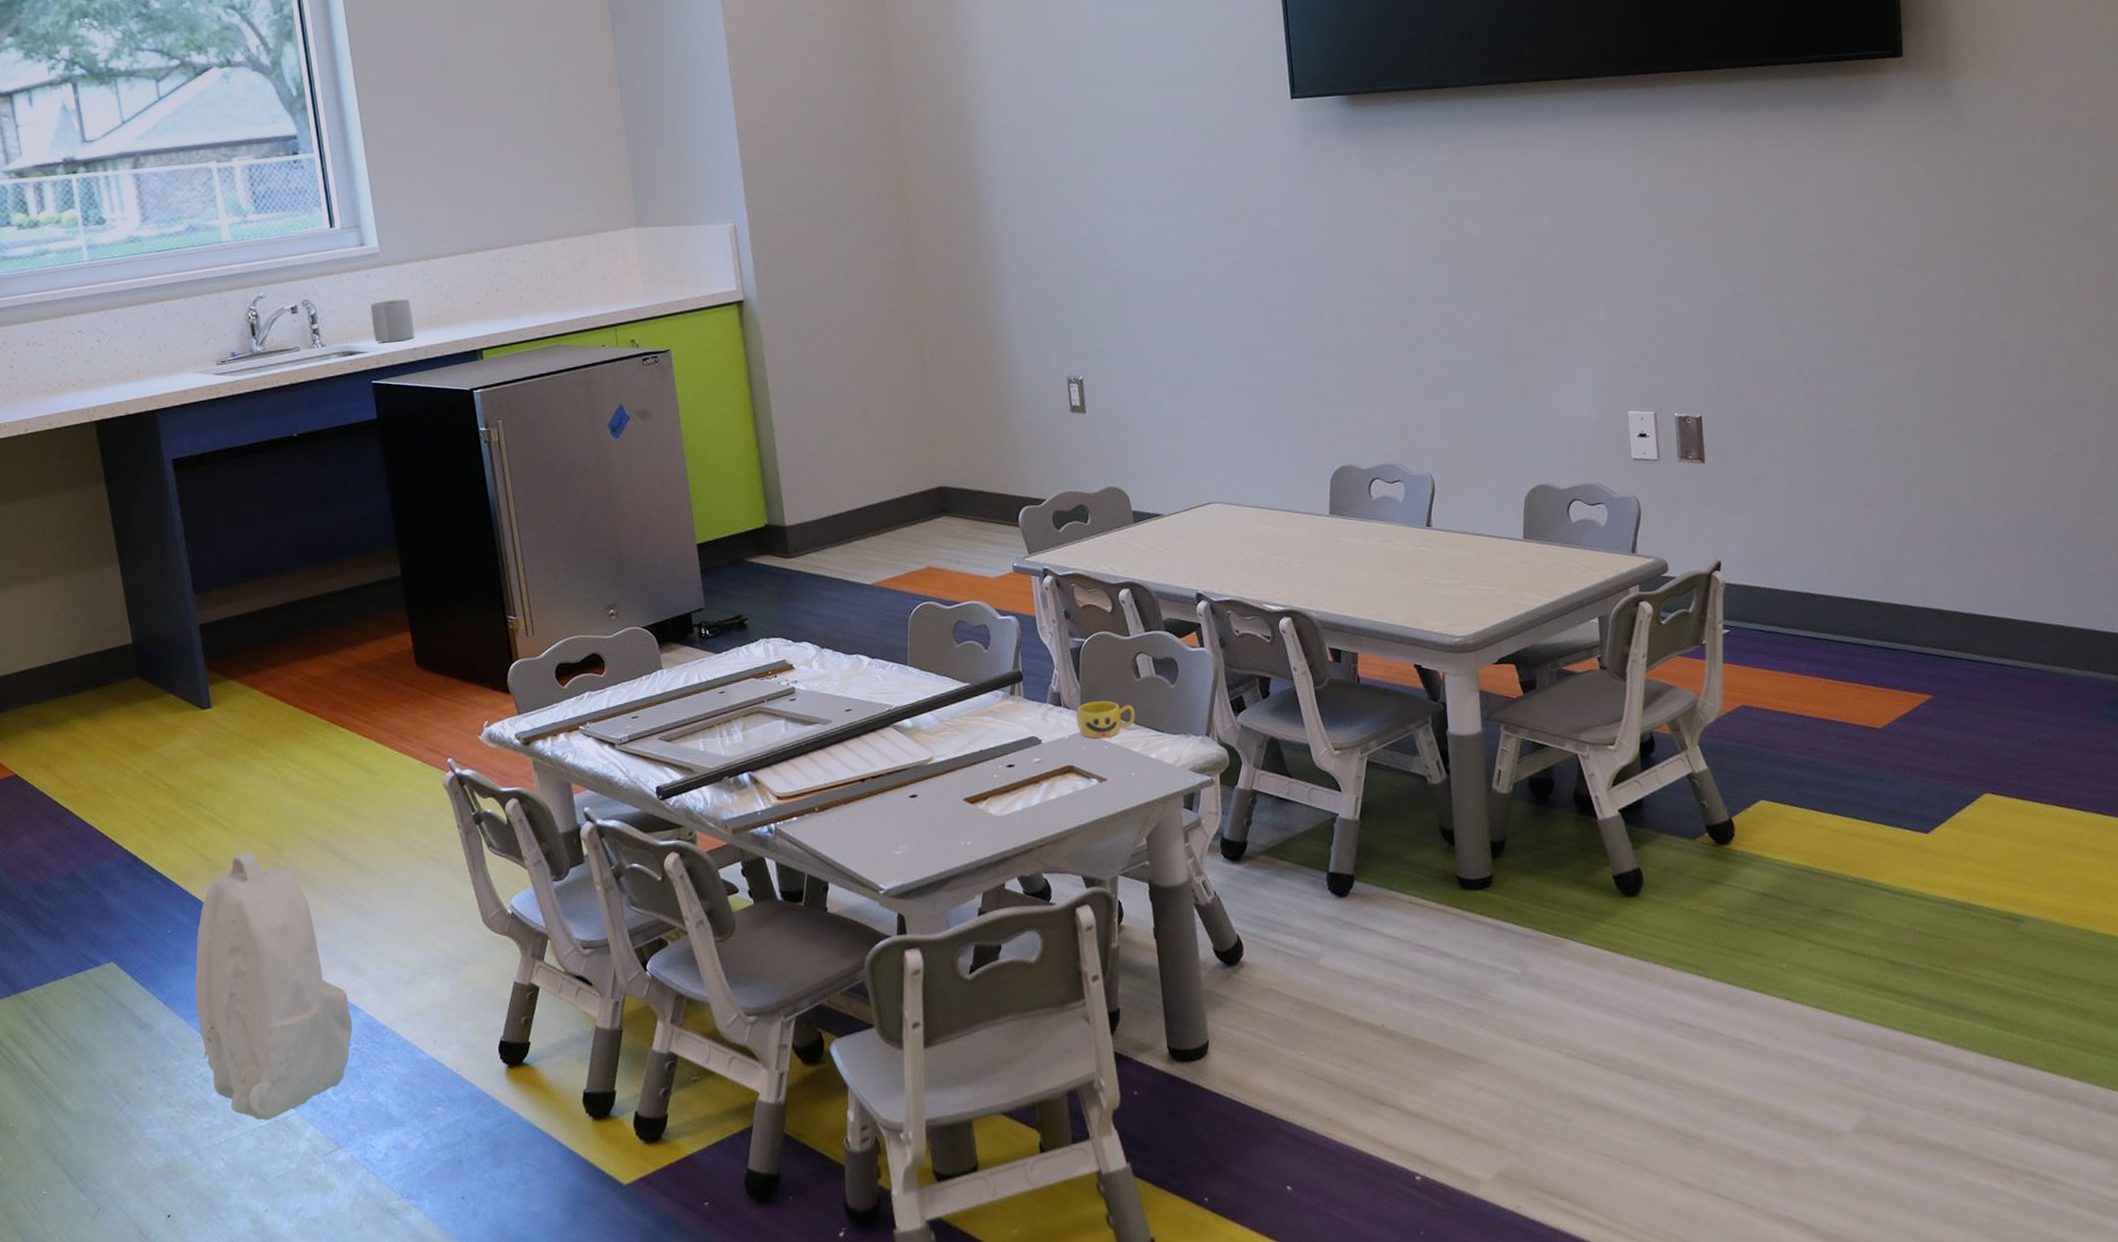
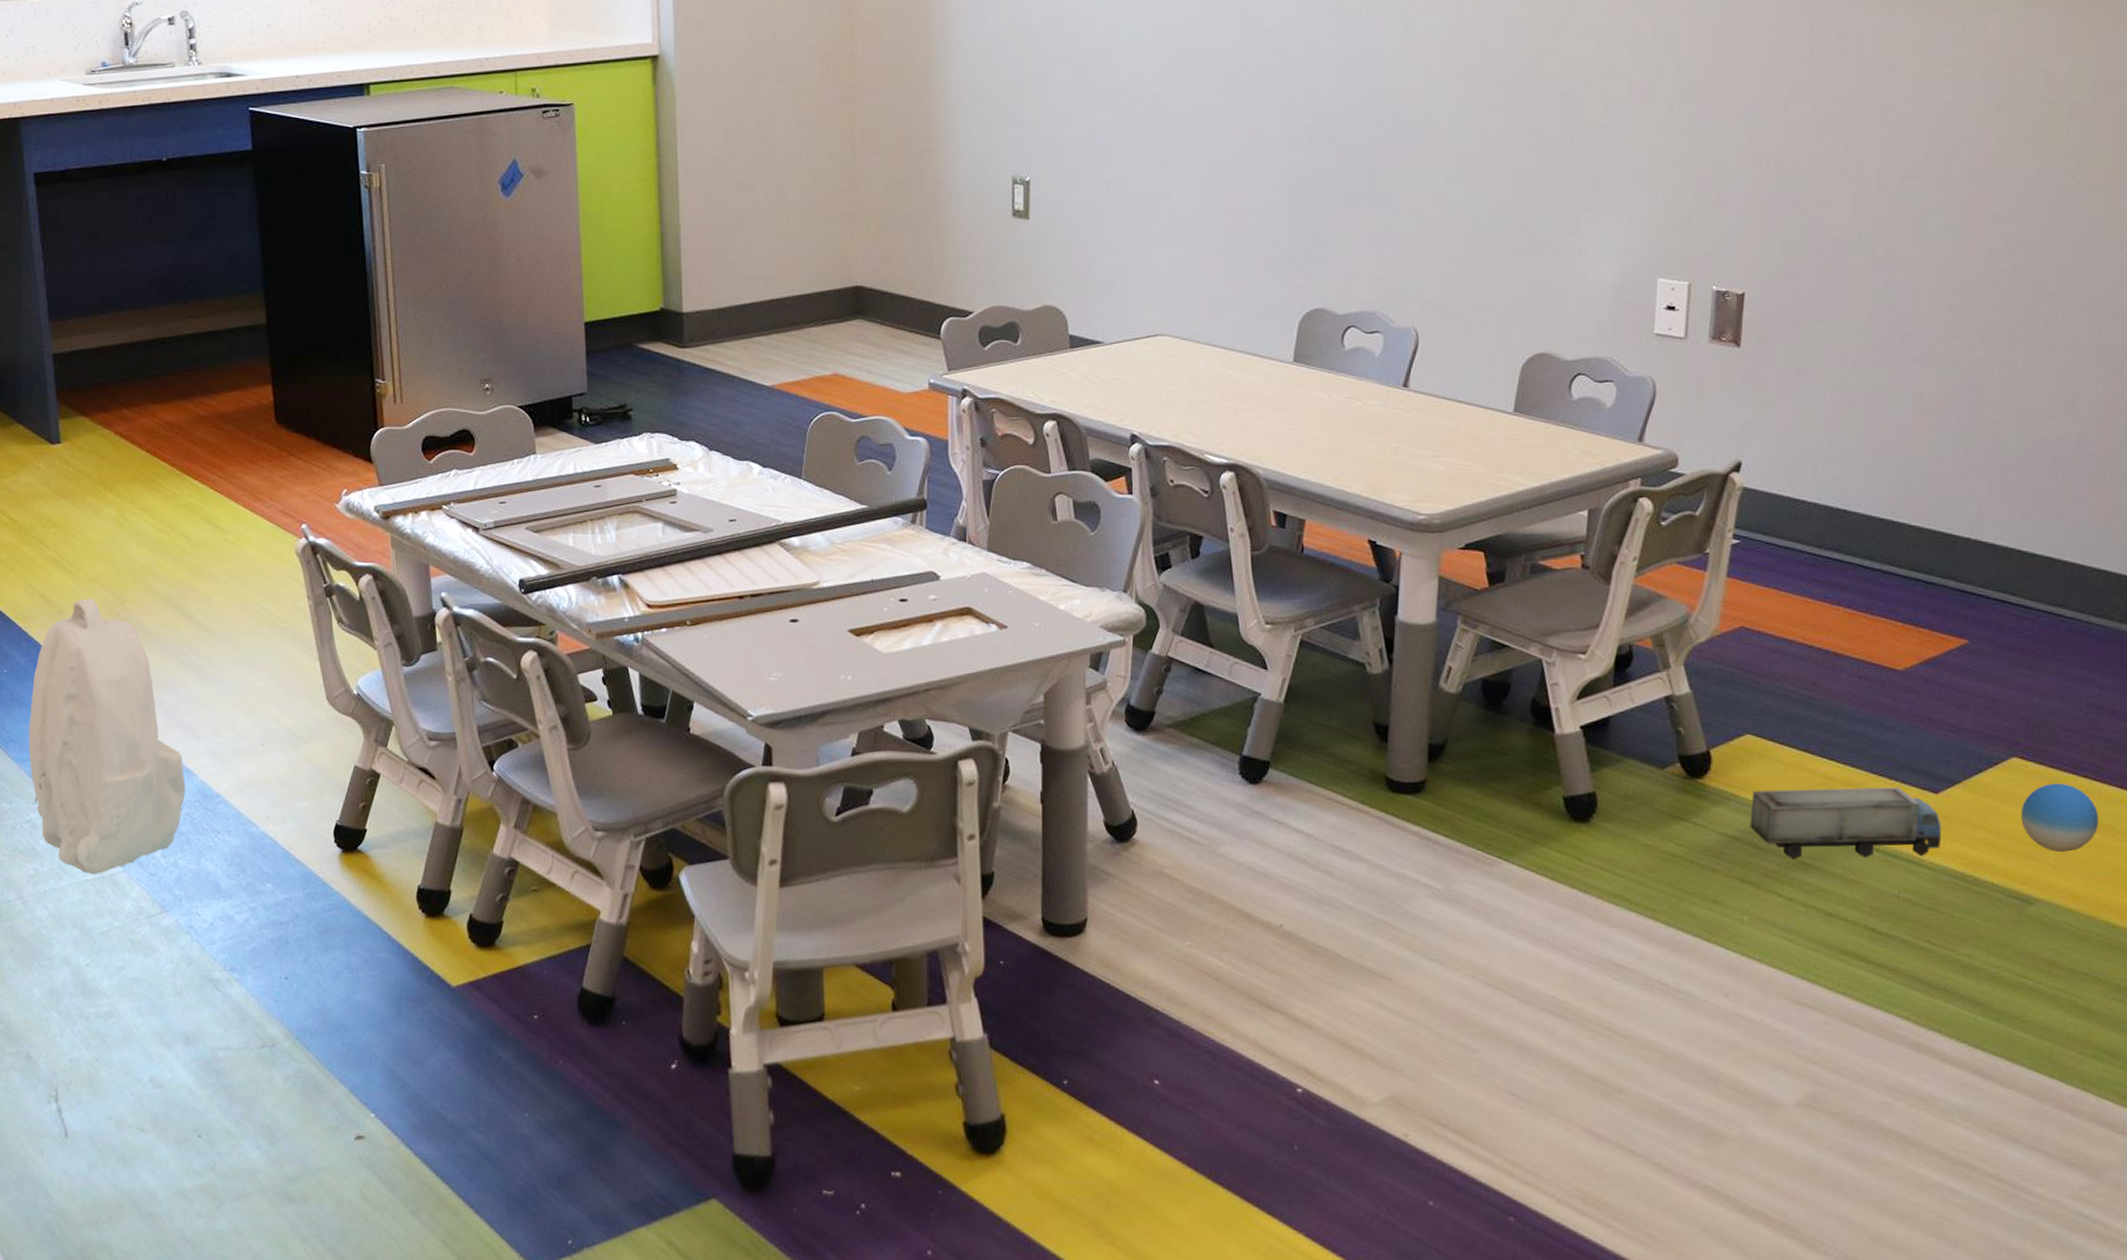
paper towel roll: present [370,299,415,343] -> none [252,19,298,67]
cup: present [1076,700,1136,739] -> none [981,541,1048,583]
toy truck: none [1773,832,1938,908] -> present [1750,787,1942,860]
ball: none [1999,811,2066,873] -> present [2020,783,2099,852]

